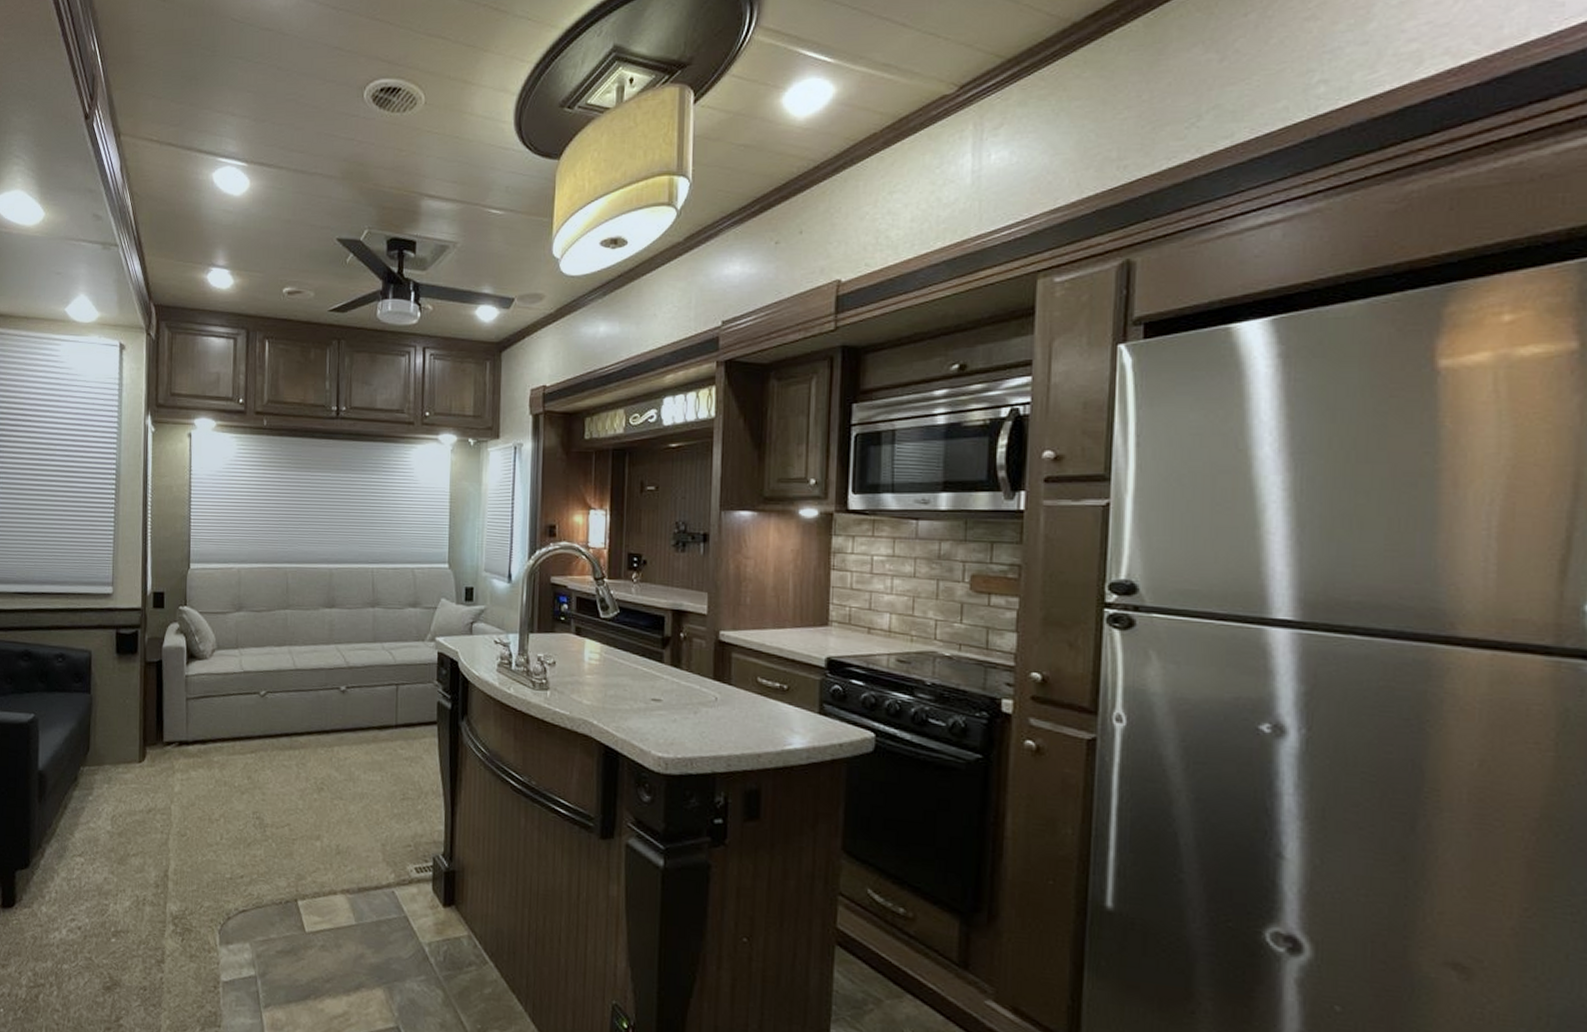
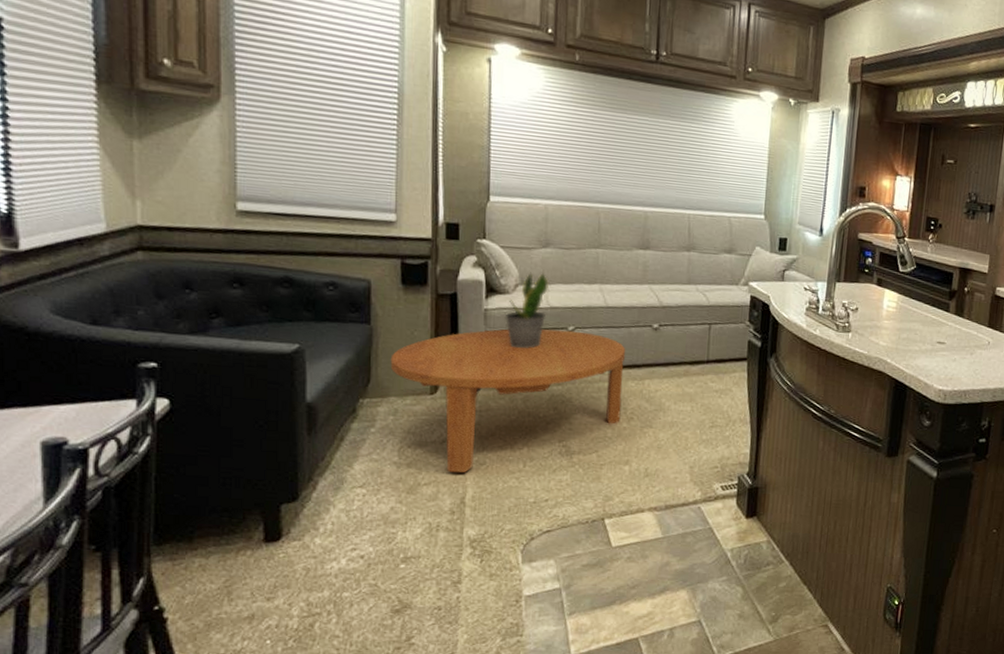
coffee table: none [106,694,315,845] -> present [390,329,626,473]
potted plant: none [203,636,242,715] -> present [504,272,549,349]

